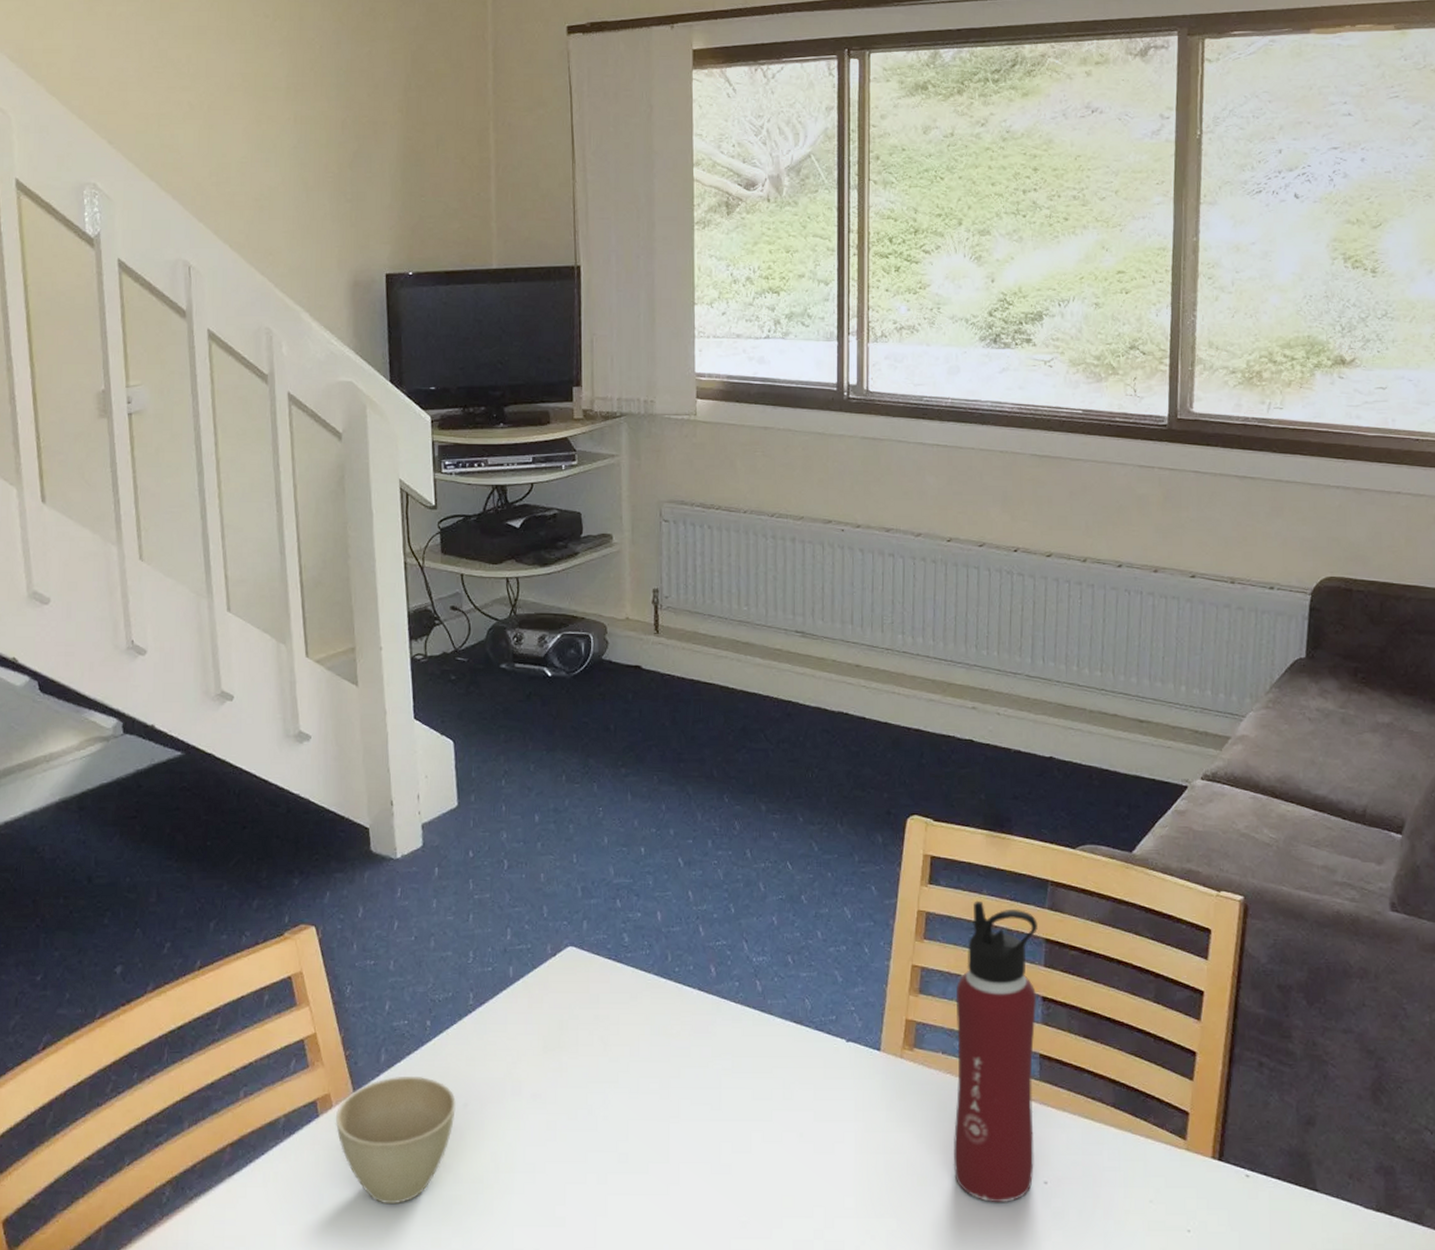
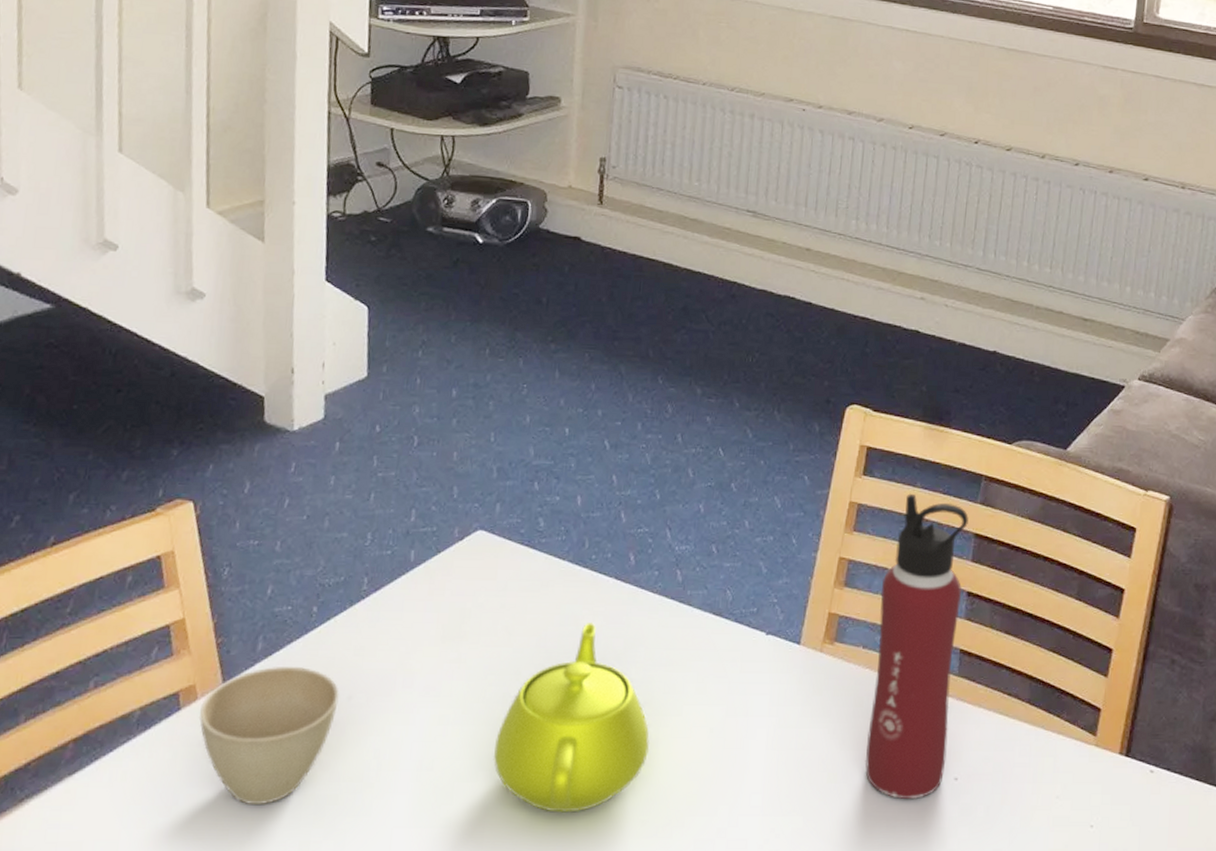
teapot: none [600,1032,744,1213] -> present [494,623,650,813]

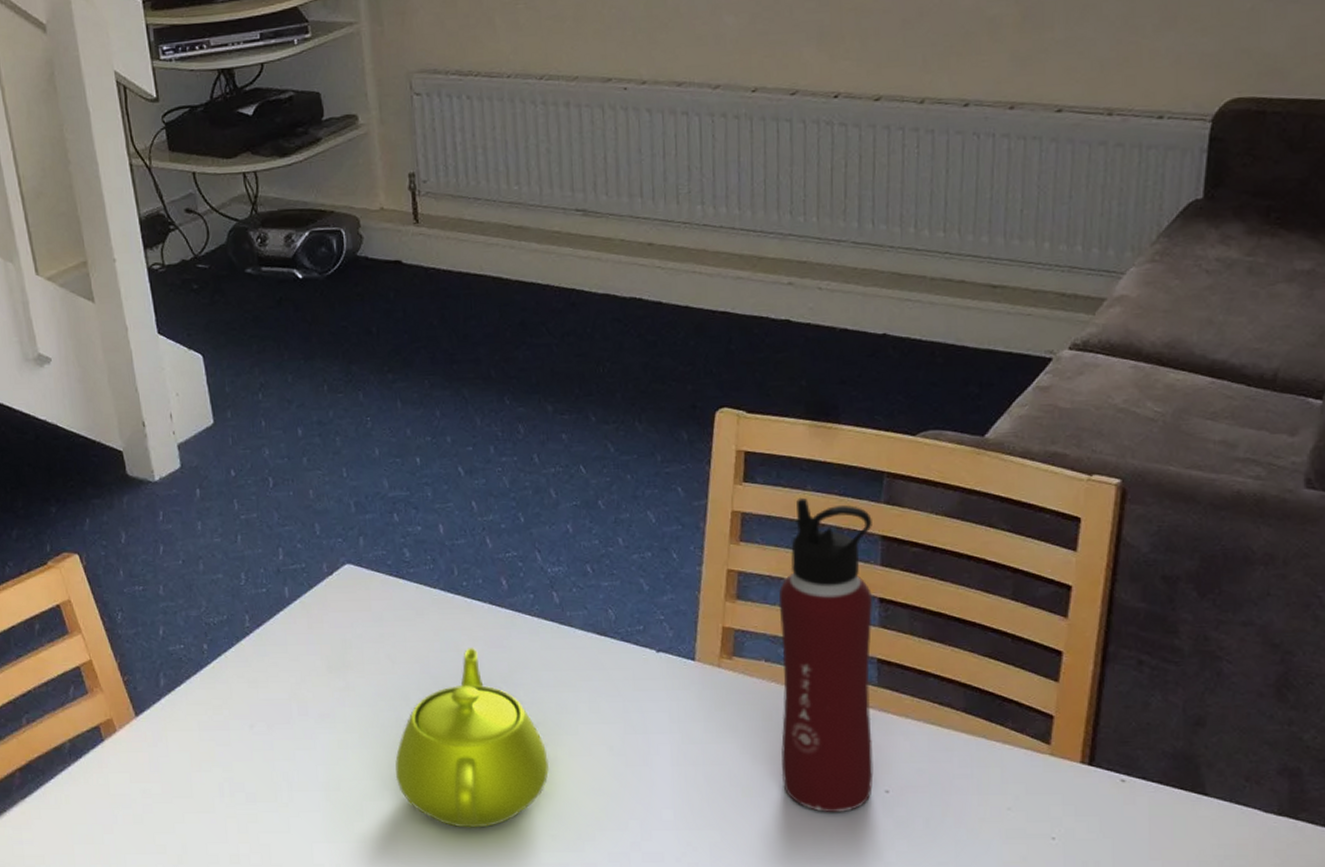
cup: present [198,666,339,804] -> none [120,699,242,823]

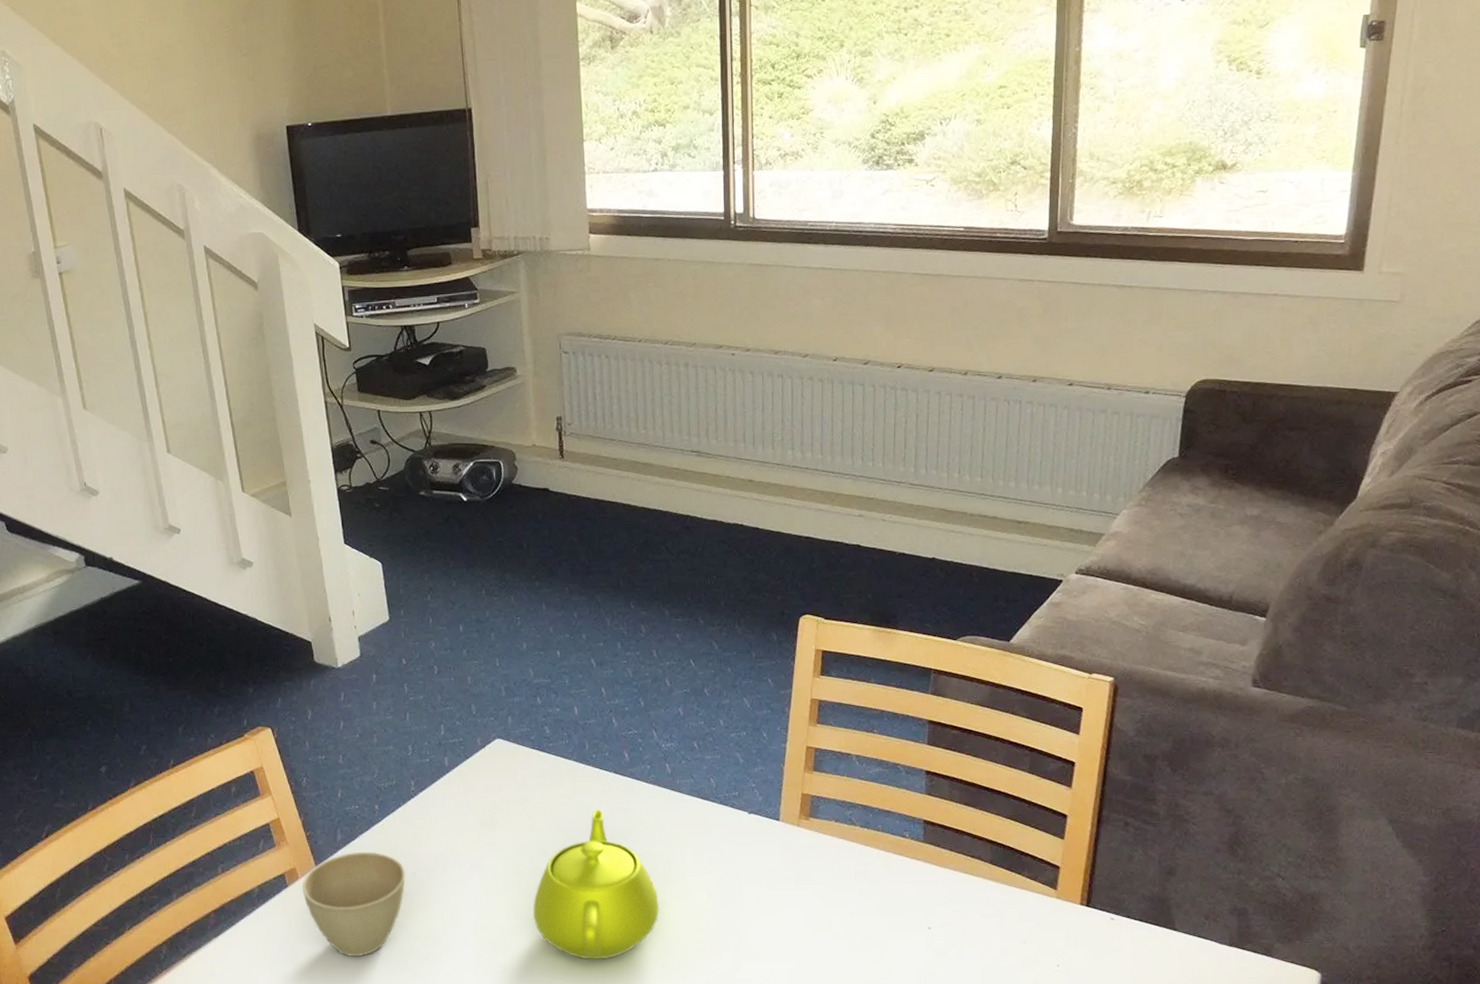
cup: none [120,699,242,823] -> present [302,851,406,956]
water bottle: present [779,497,874,812] -> none [846,688,922,945]

